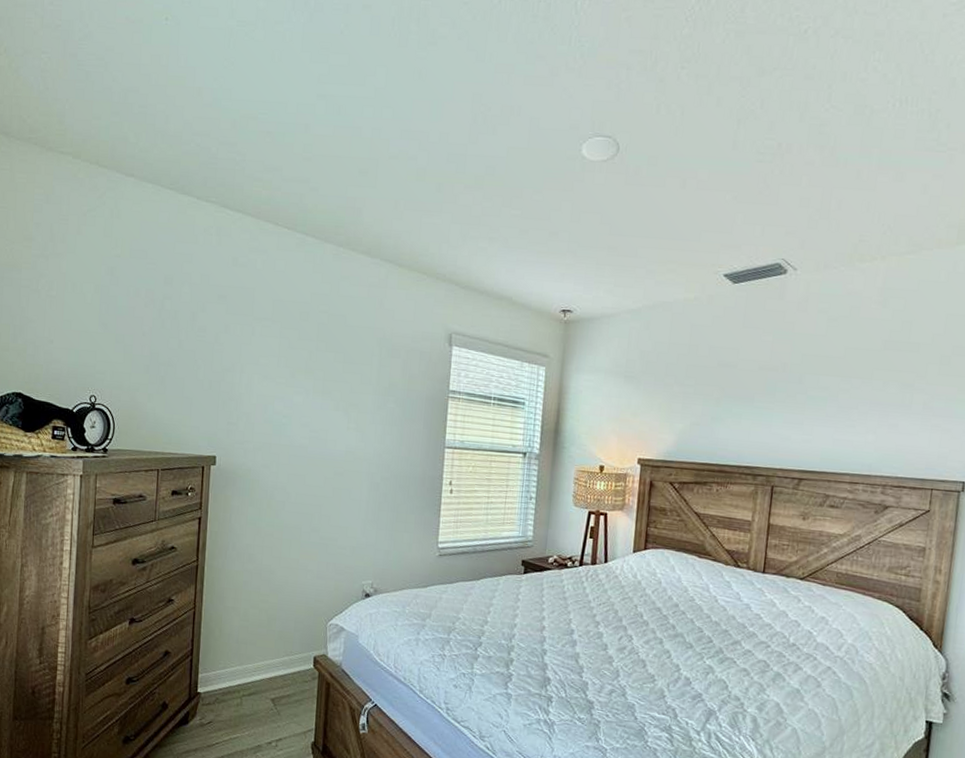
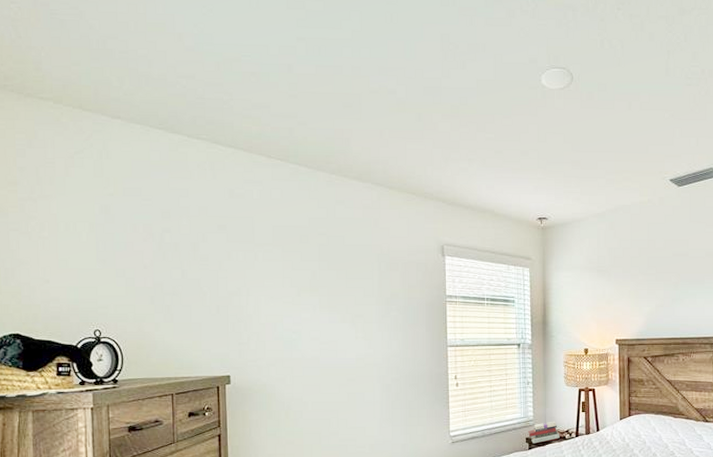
books: none [524,544,561,569] -> present [527,421,560,444]

